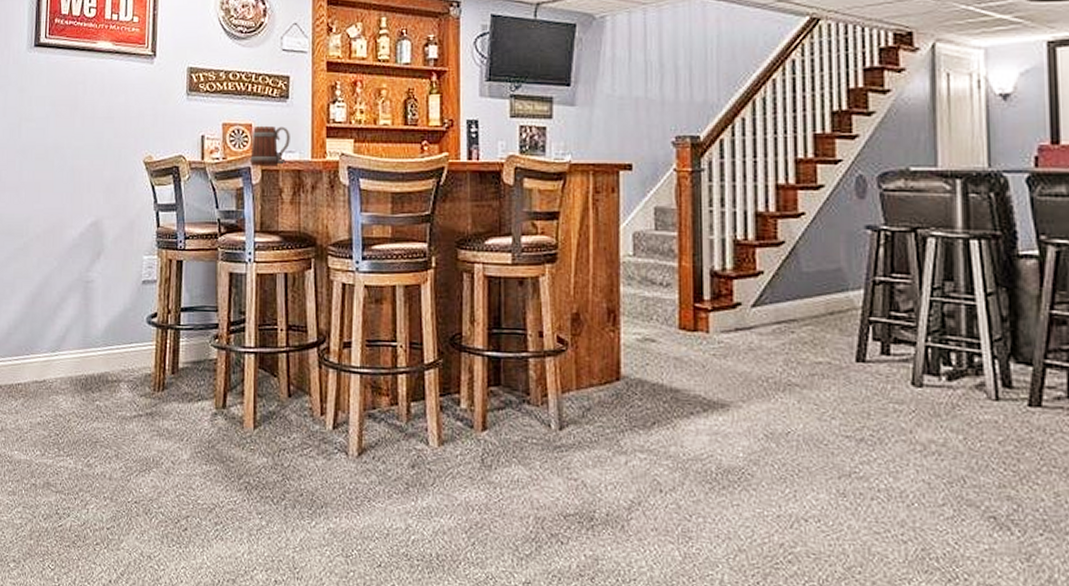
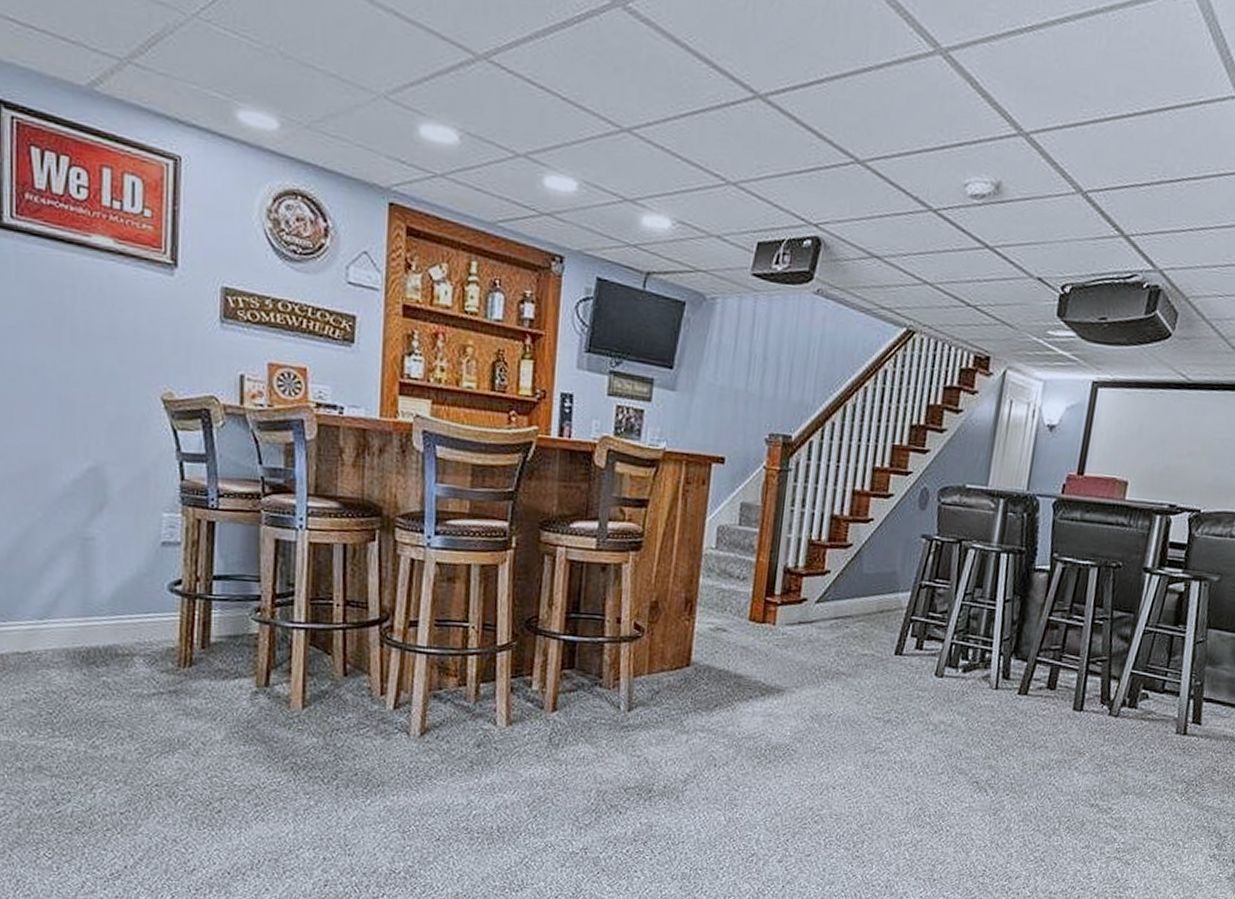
beer mug: present [250,125,290,167] -> none [304,371,355,422]

